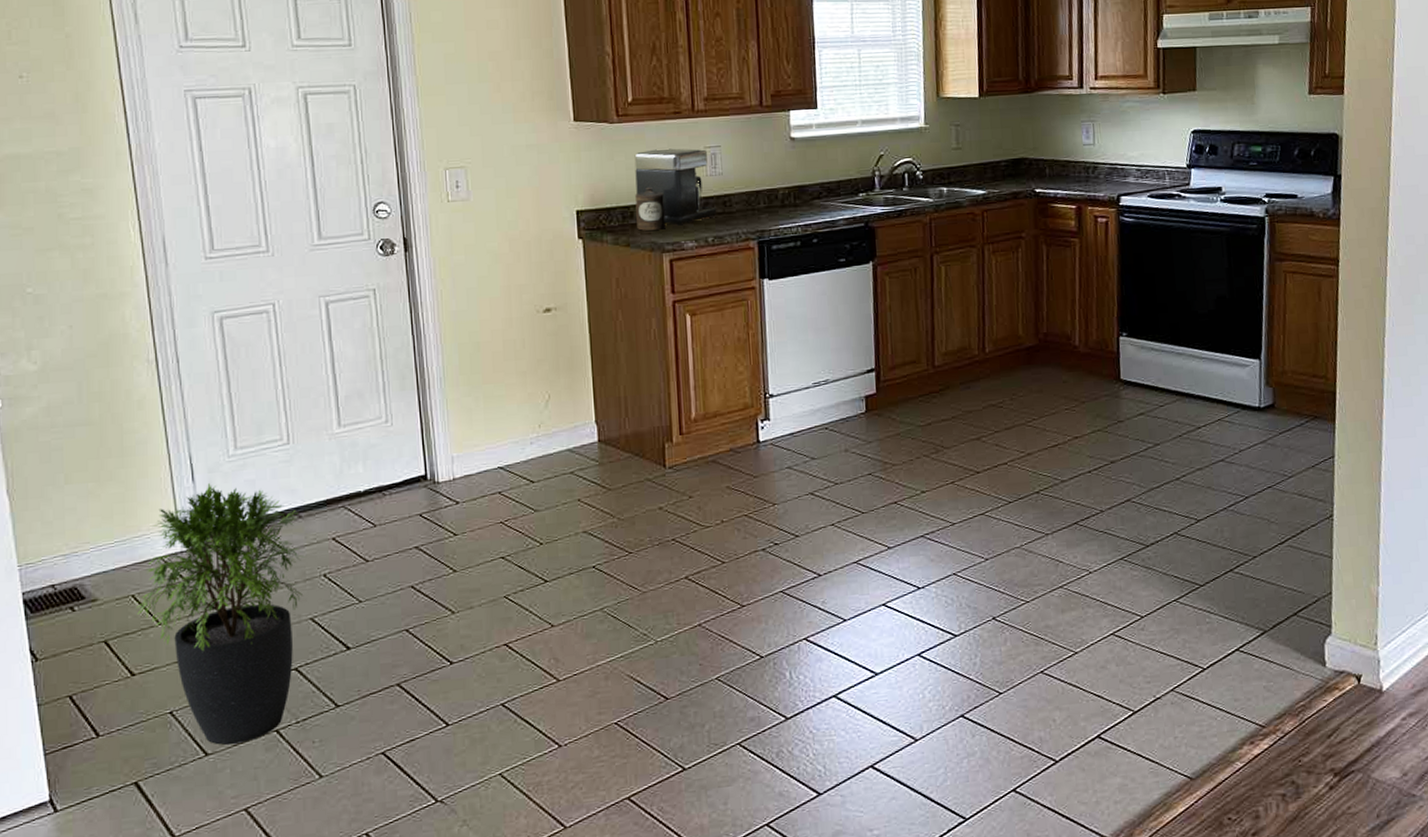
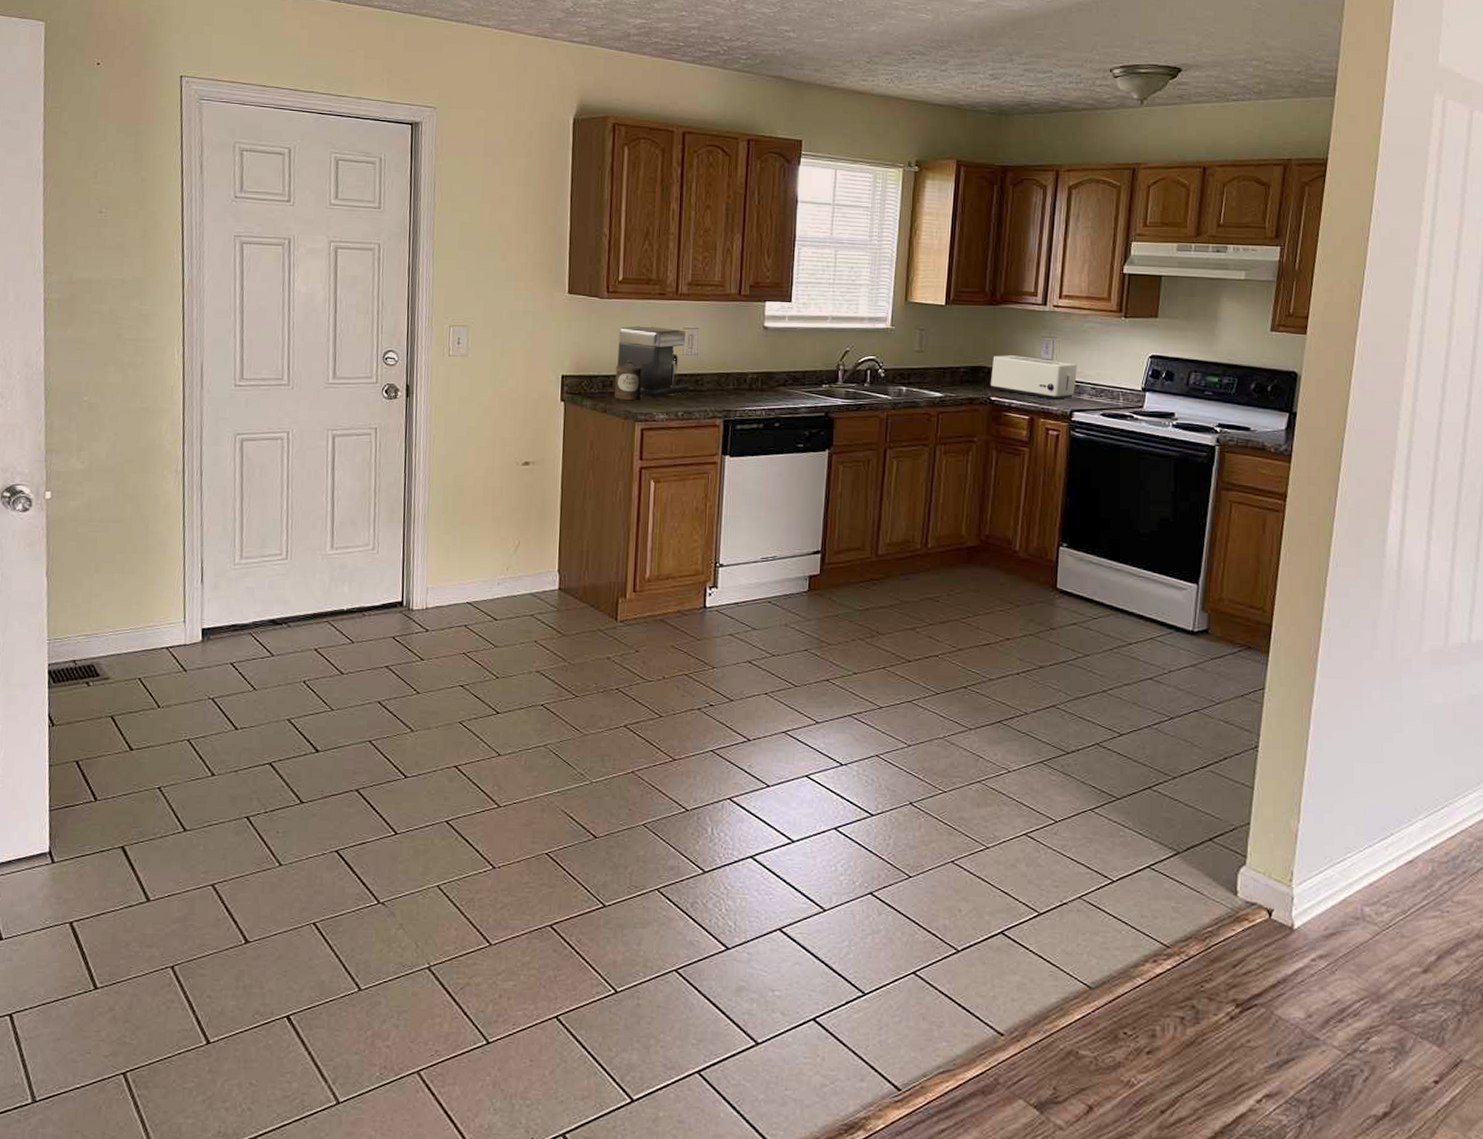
potted plant: present [135,483,305,745] -> none [140,586,290,824]
toaster: none [1033,143,1121,186] -> present [991,355,1077,400]

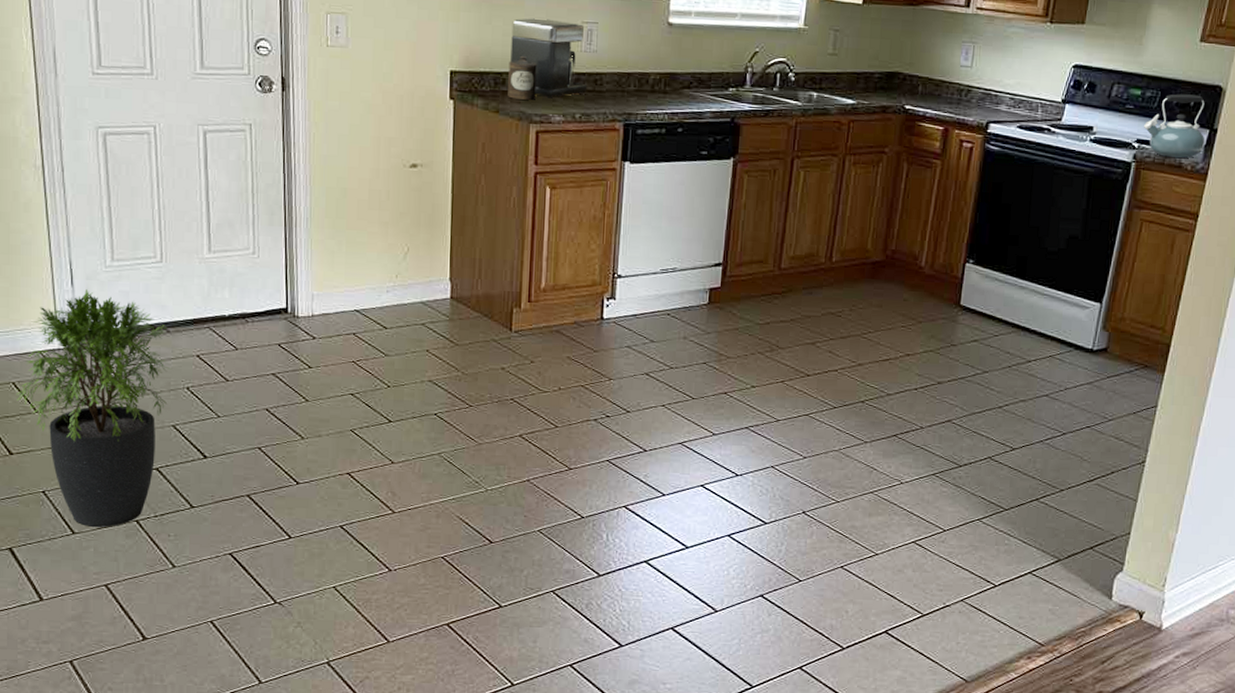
potted plant: none [140,586,290,824] -> present [16,289,171,527]
toaster: present [991,355,1077,400] -> none [906,60,997,110]
kettle: none [1223,380,1286,441] -> present [1143,94,1205,158]

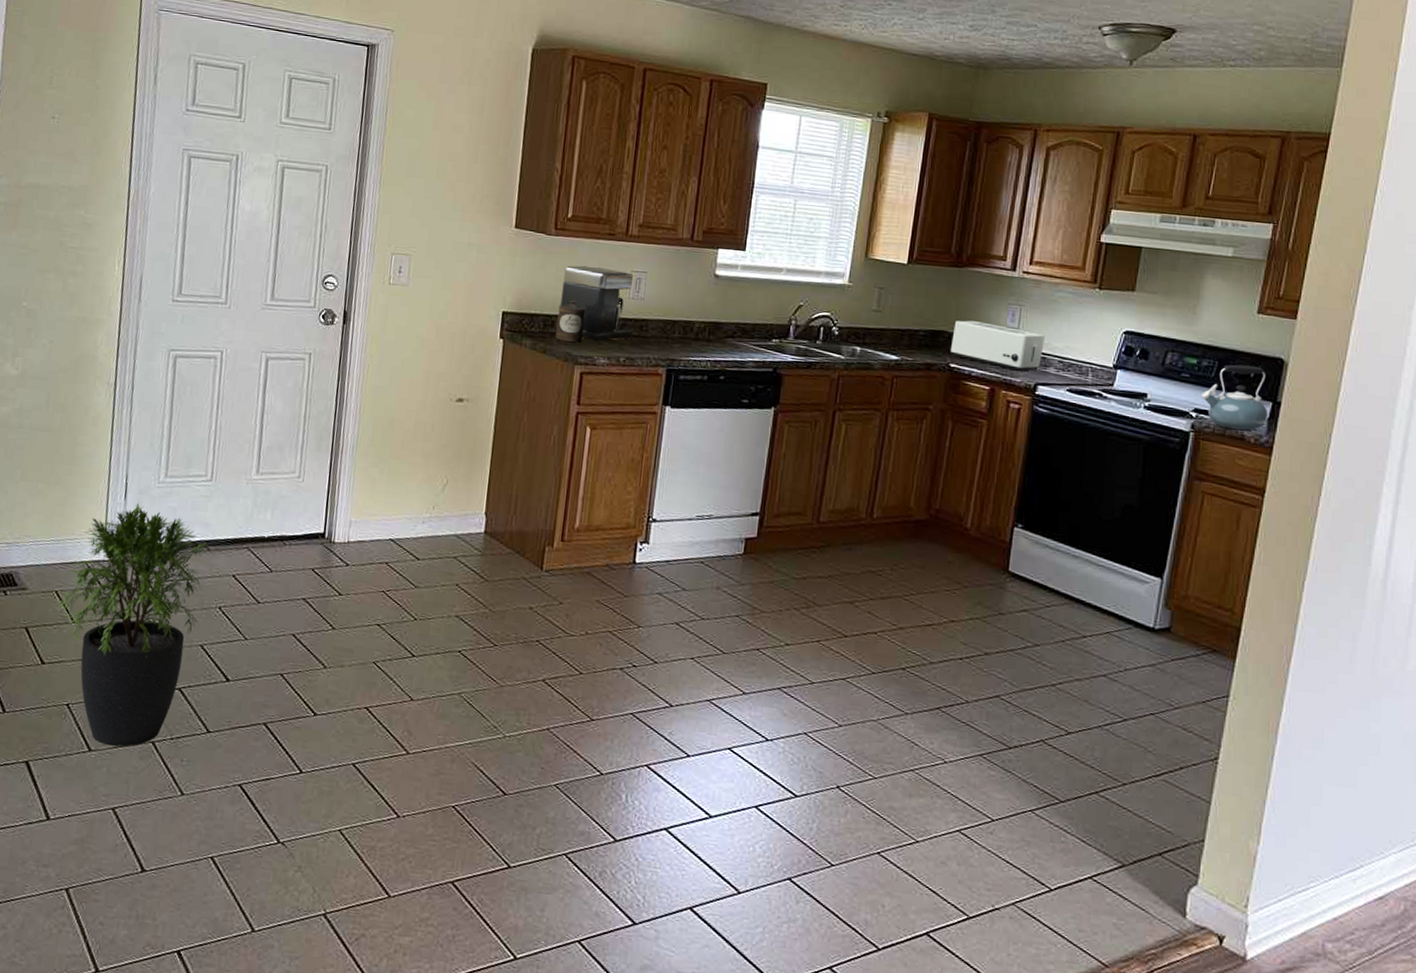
toaster: none [906,60,997,110] -> present [951,320,1045,371]

